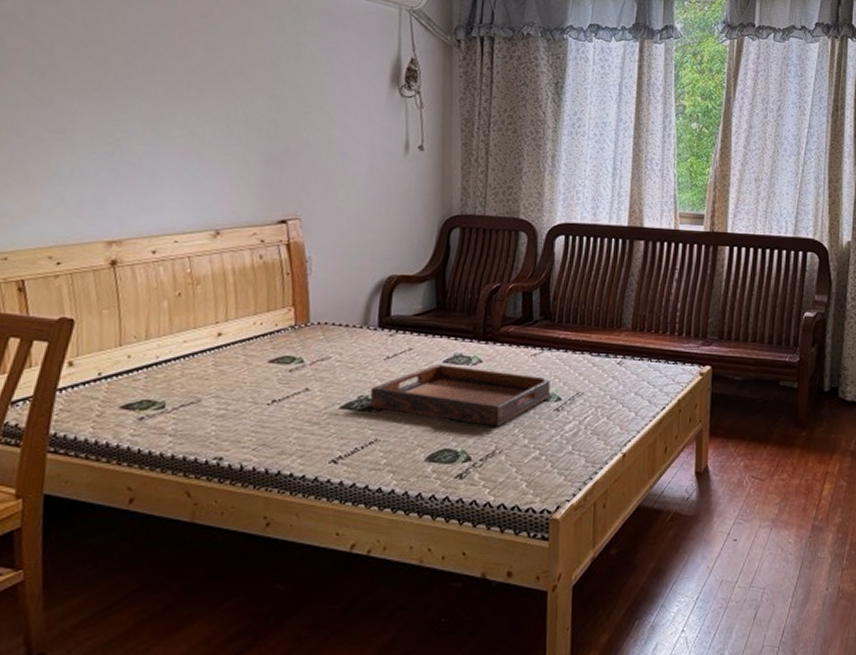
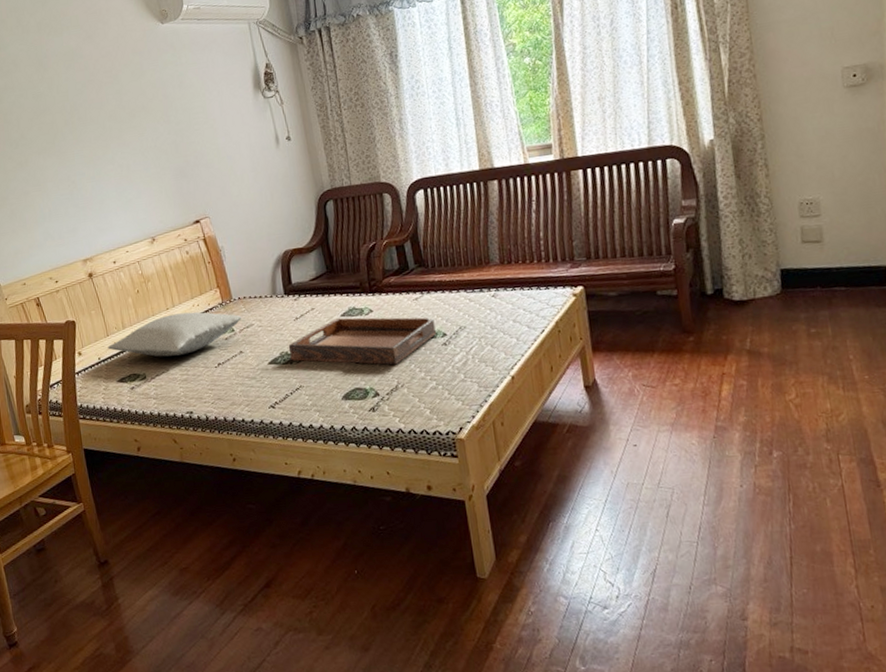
pillow: none [116,330,318,383] -> present [108,312,242,357]

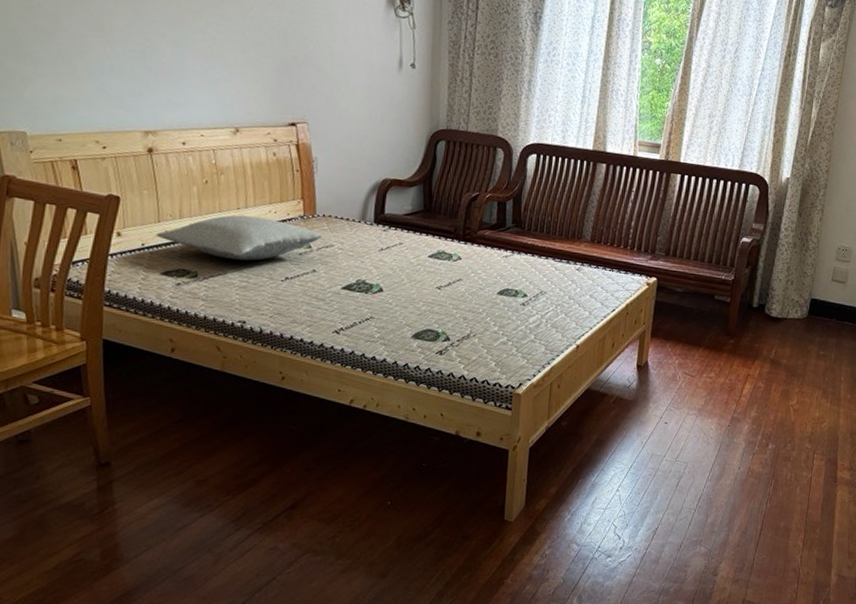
serving tray: present [288,317,436,365] -> none [366,258,519,315]

